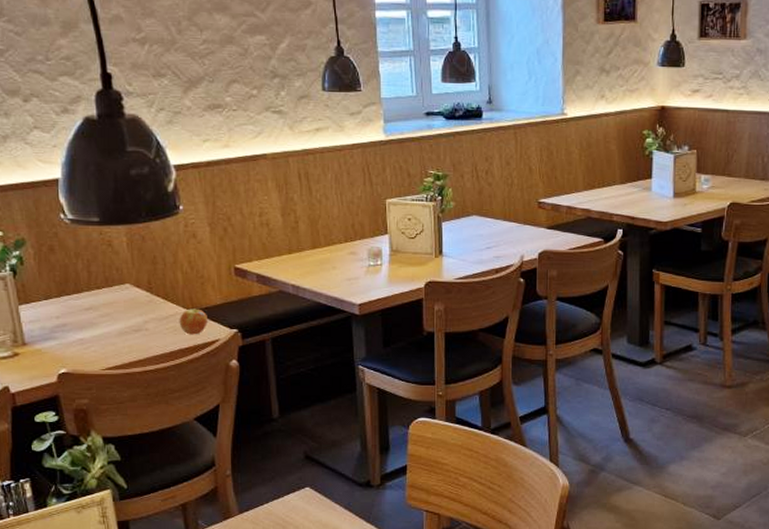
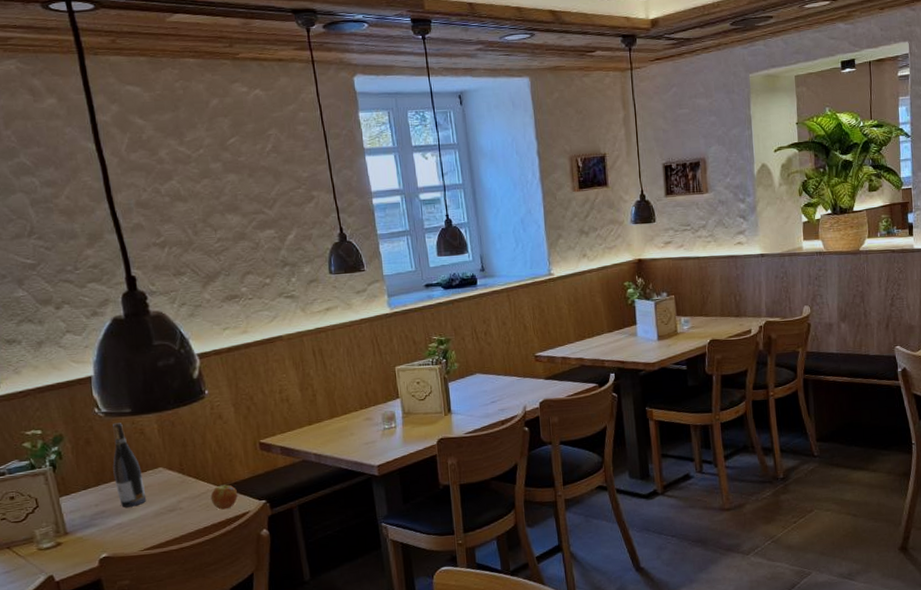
wine bottle: none [77,231,111,323] -> present [112,422,147,507]

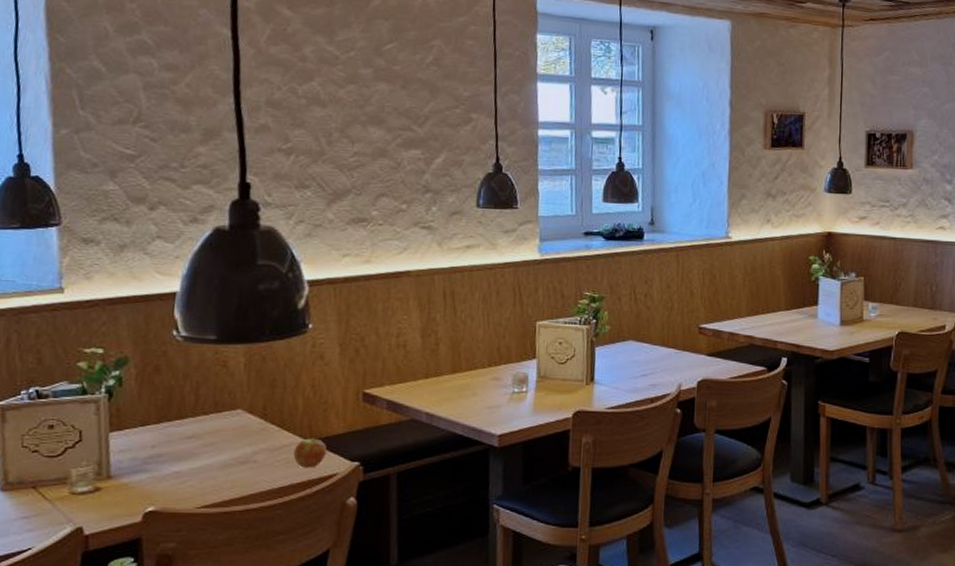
wine bottle: present [112,422,147,507] -> none [180,350,216,453]

